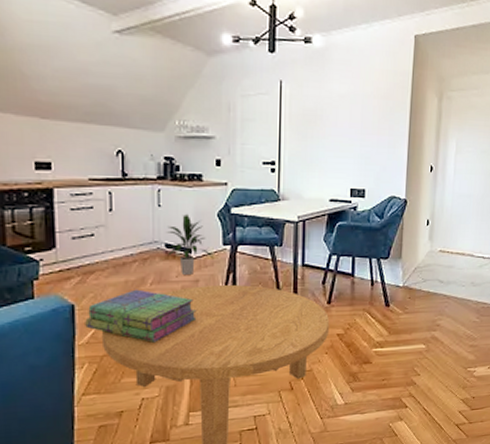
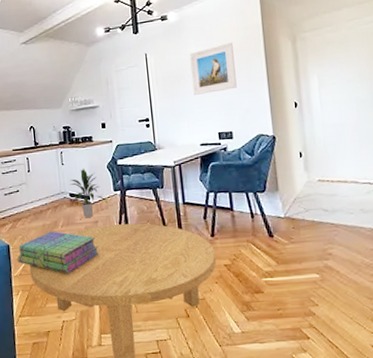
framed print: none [330,86,380,142] -> present [190,41,237,95]

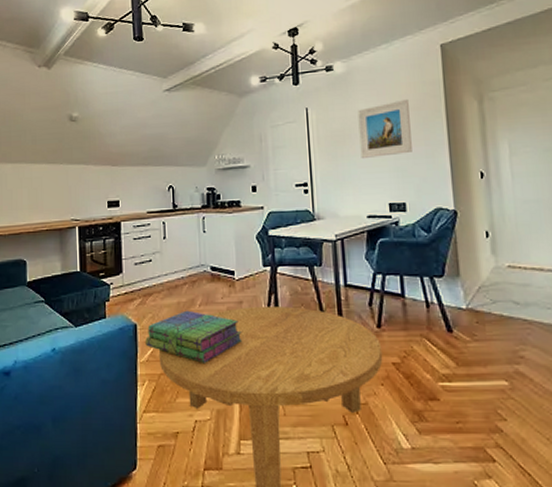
indoor plant: present [69,168,108,217] -> none [211,237,255,296]

